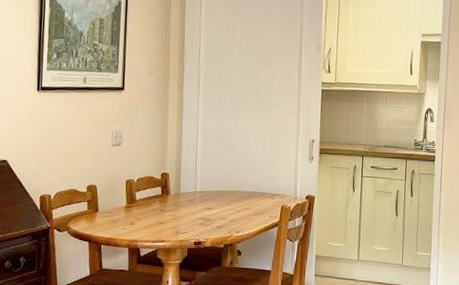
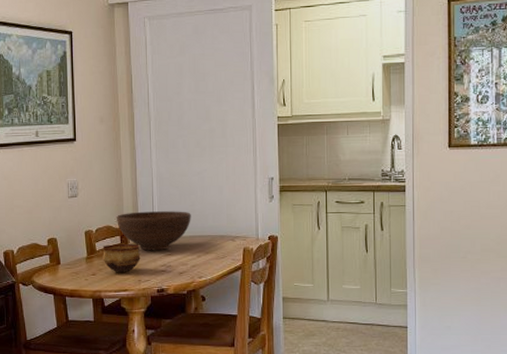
bowl: none [142,194,180,223] -> present [102,243,141,272]
fruit bowl: none [159,164,233,204] -> present [117,211,191,251]

